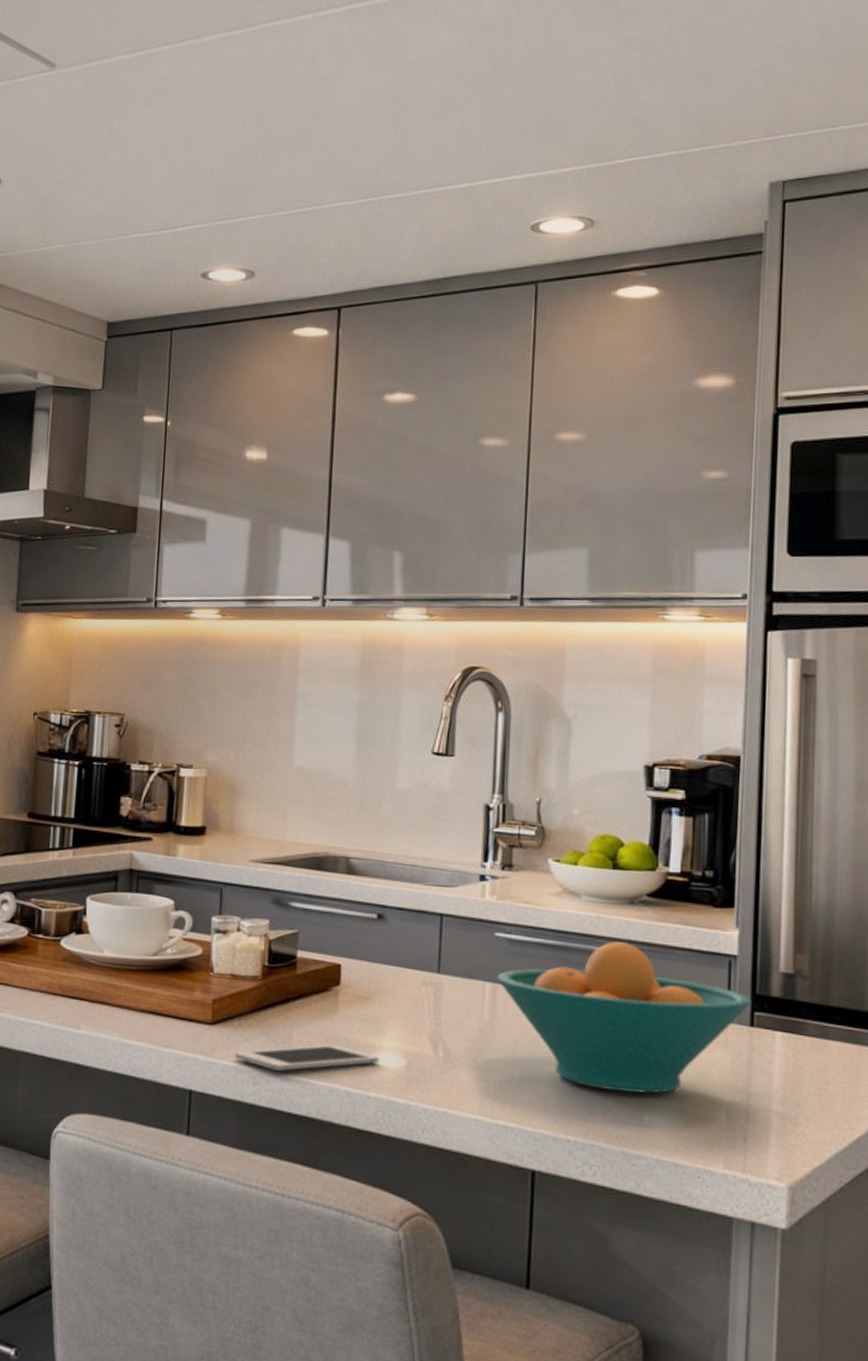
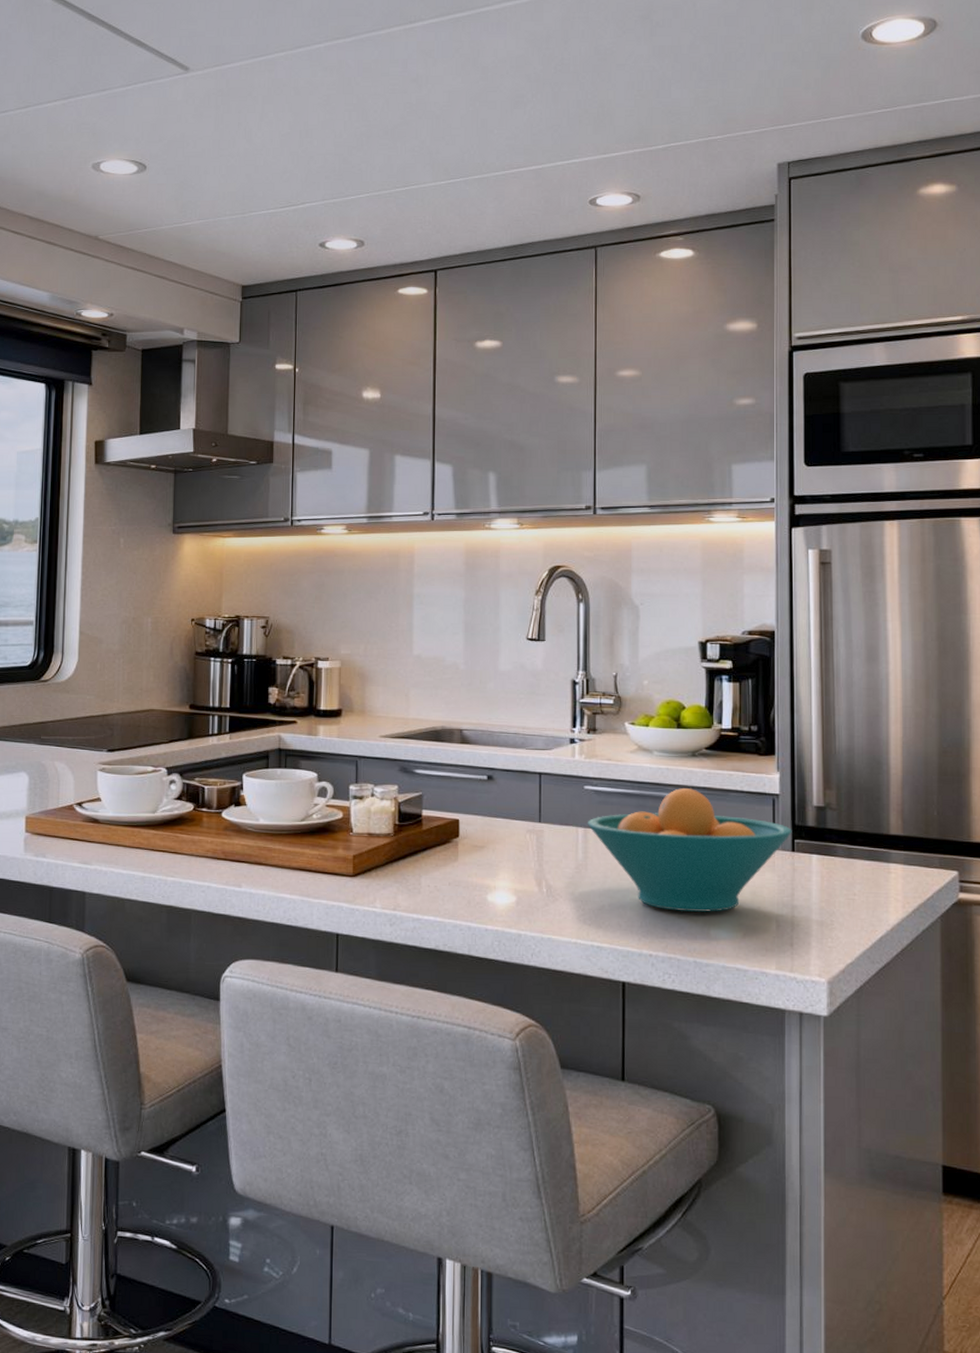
cell phone: present [234,1044,380,1071] -> none [373,887,494,912]

